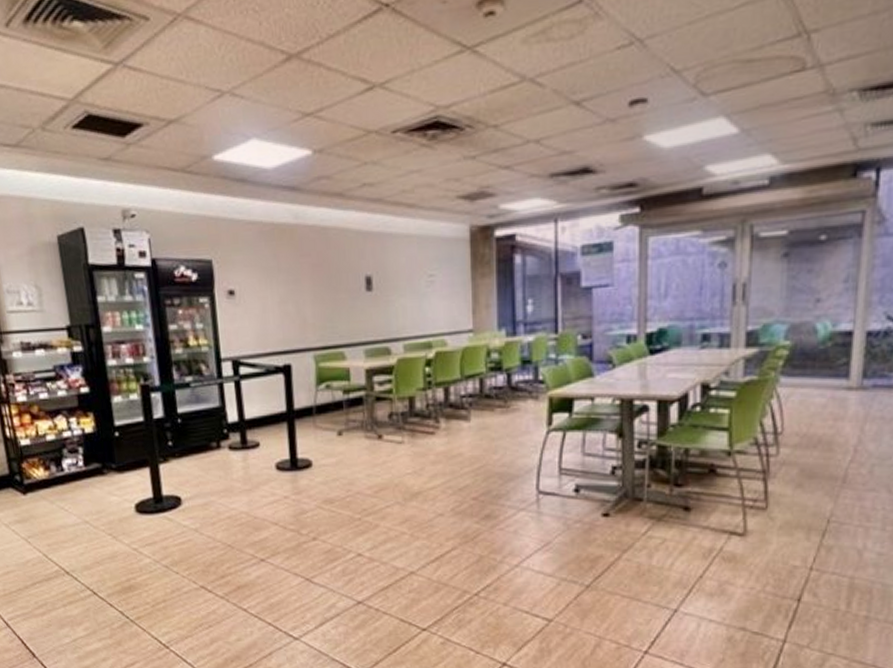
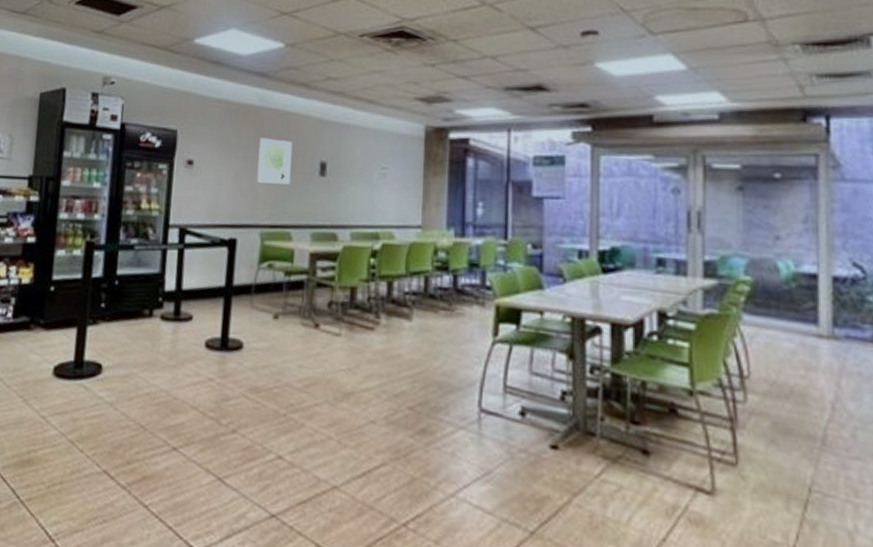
wall art: none [300,257,337,306] -> present [257,138,293,185]

